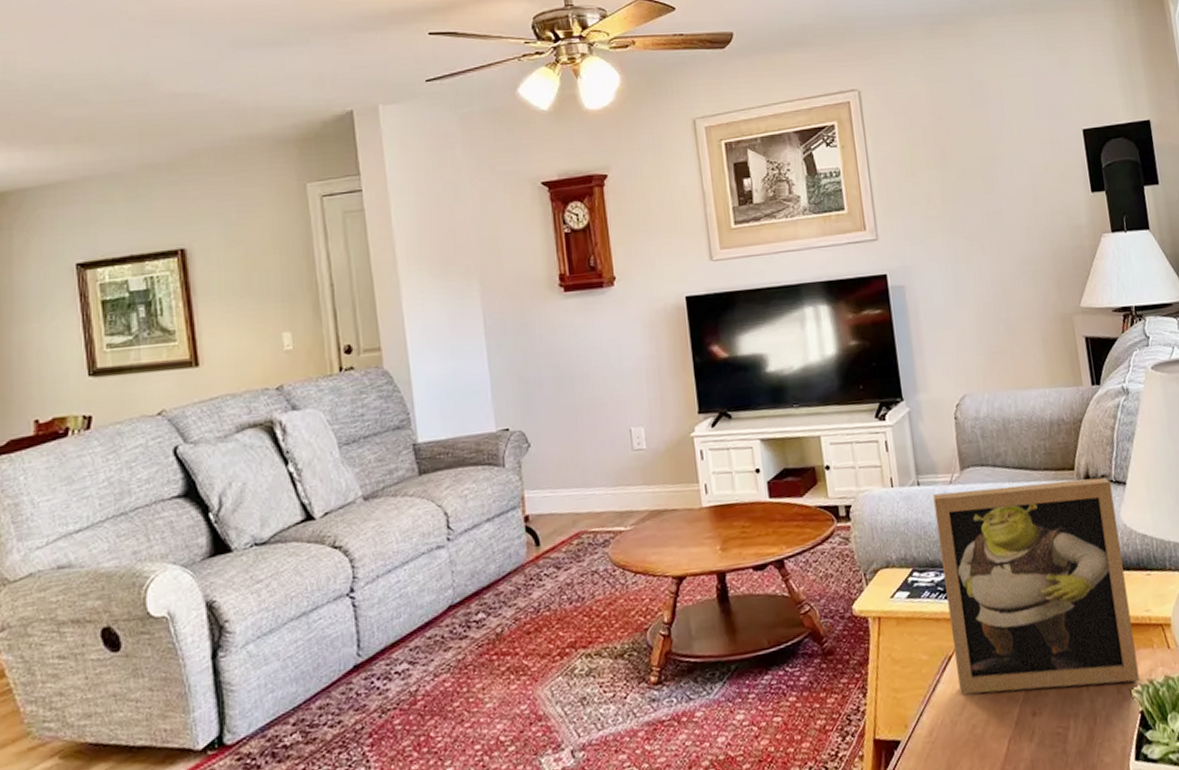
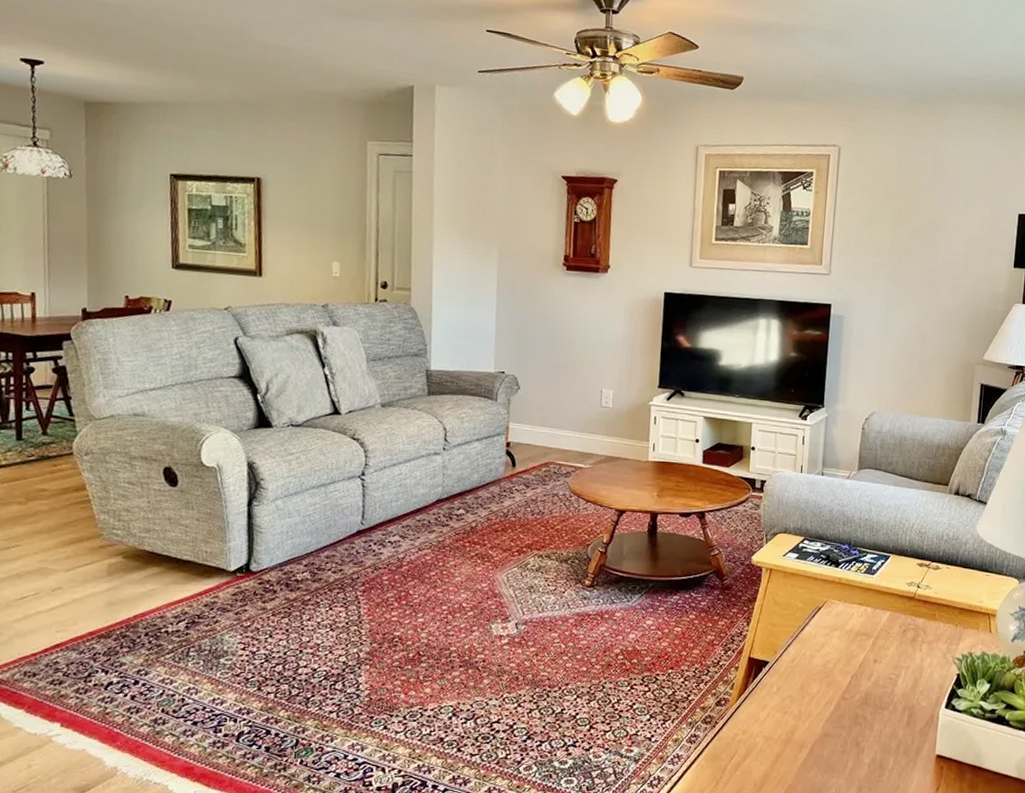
picture frame: present [933,477,1140,695] -> none [822,484,975,651]

